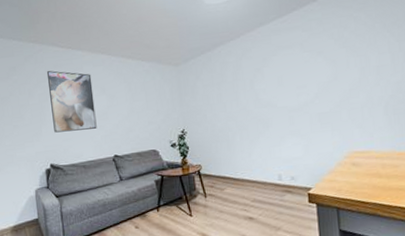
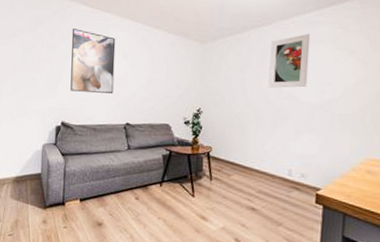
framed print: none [242,41,282,99] -> present [268,33,311,88]

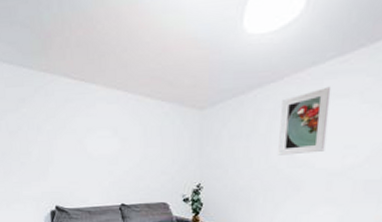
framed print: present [70,29,116,93] -> none [56,105,106,174]

